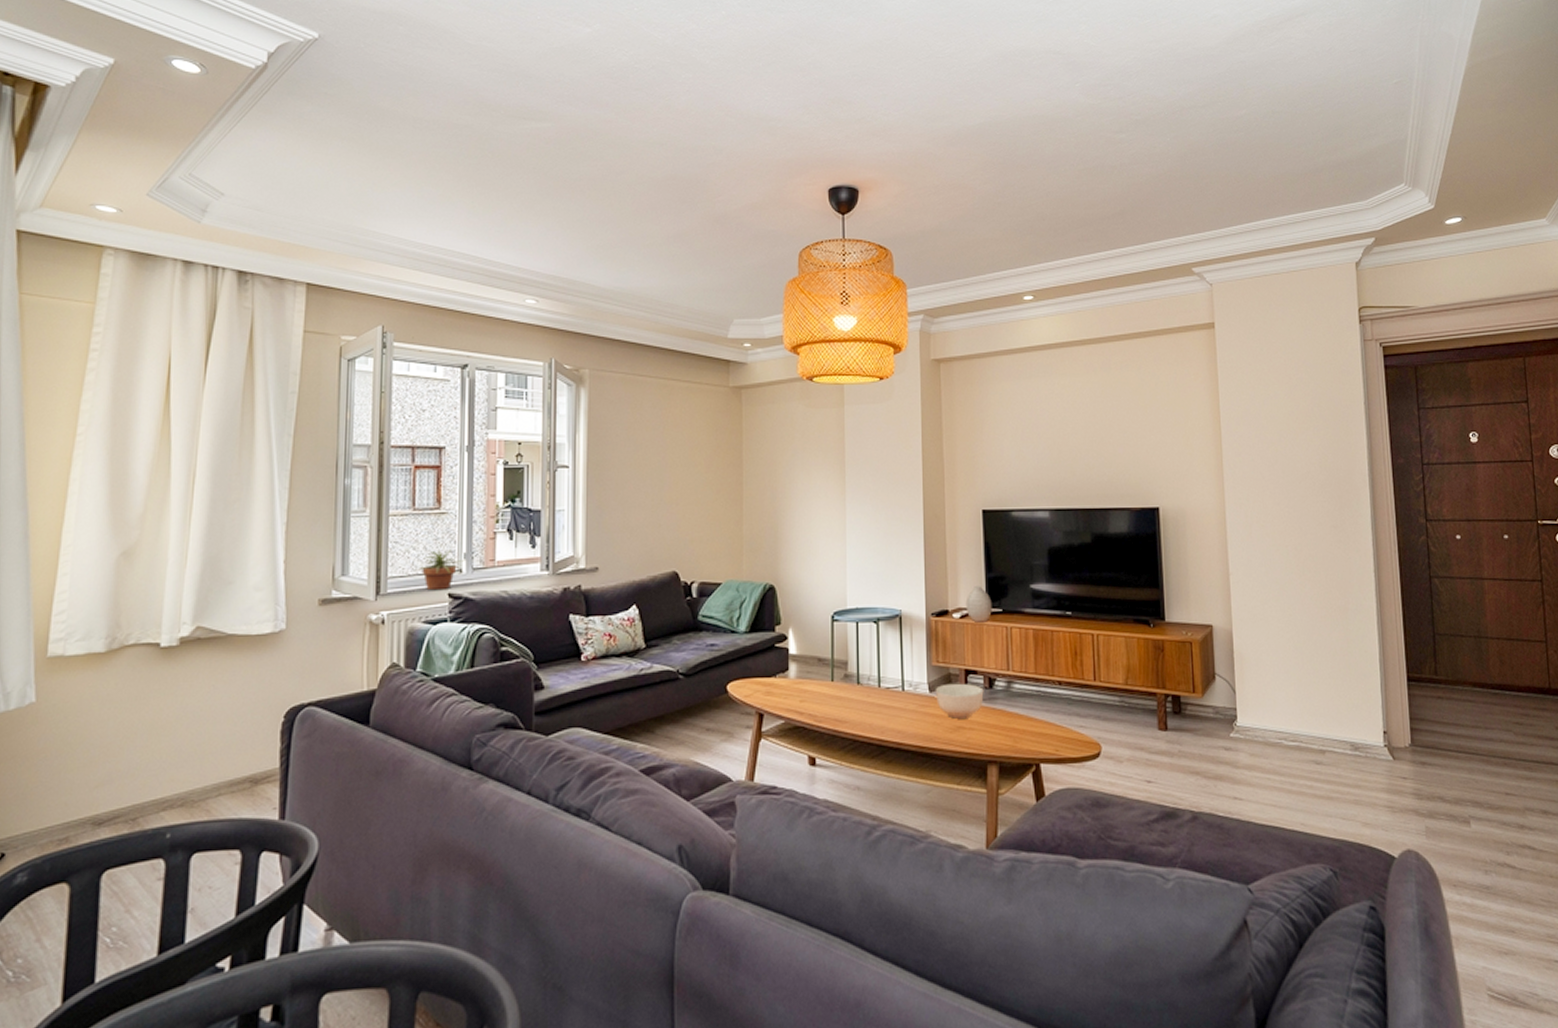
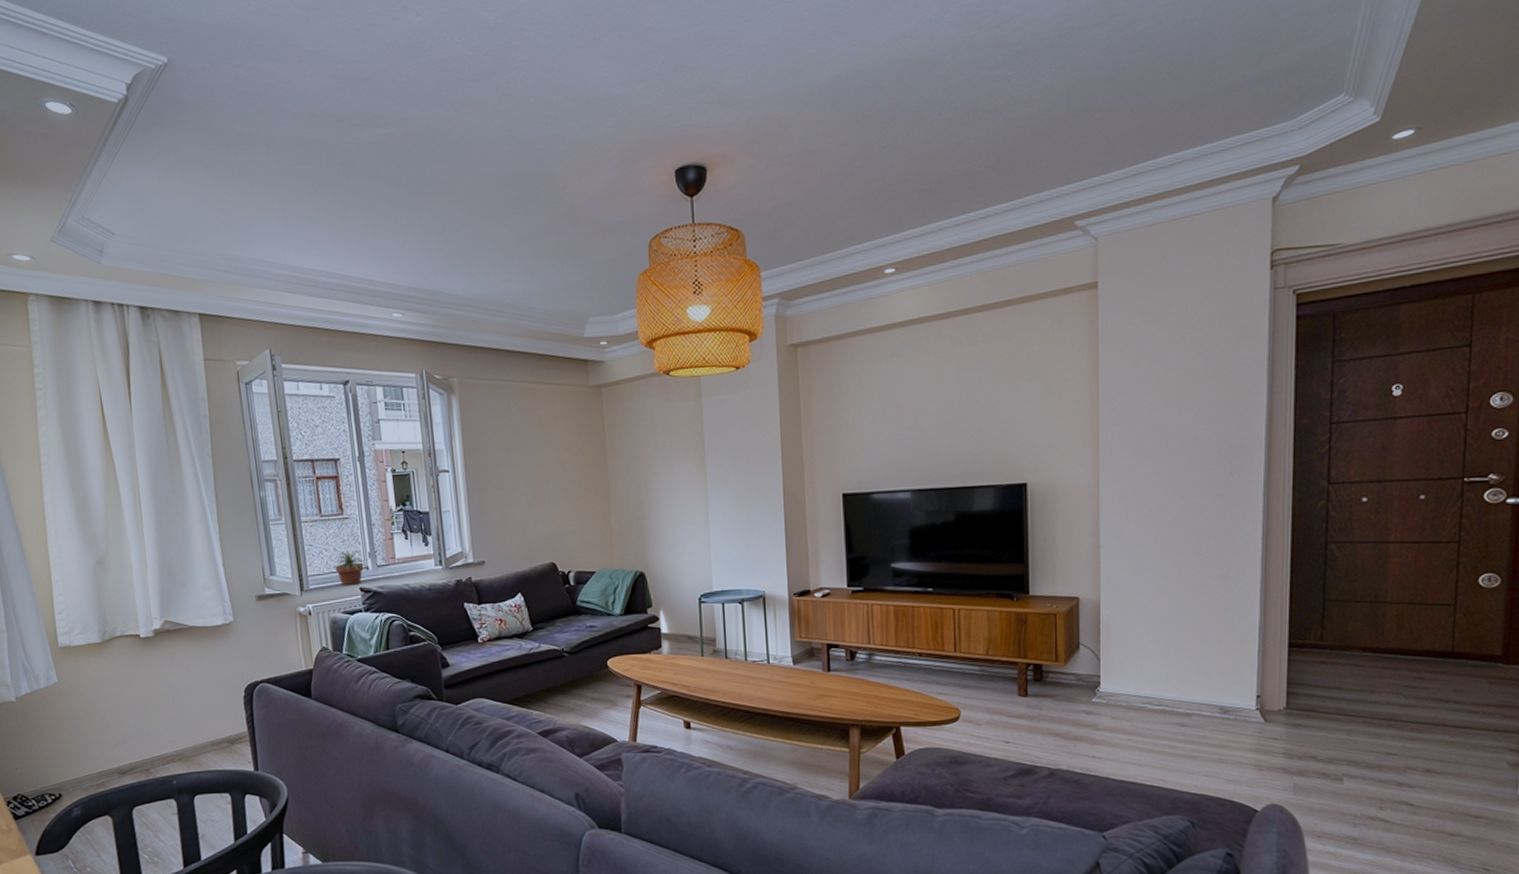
bowl: present [935,683,984,719] -> none [798,656,846,688]
vase: present [965,586,992,624] -> none [826,567,853,602]

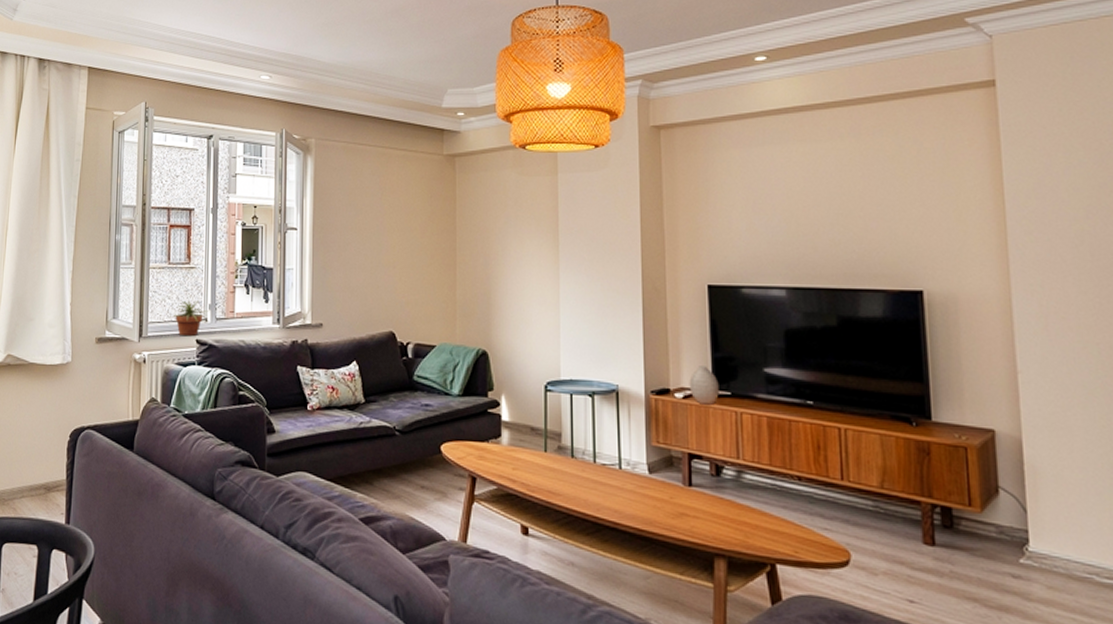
vase: none [826,567,853,602] -> present [689,366,719,406]

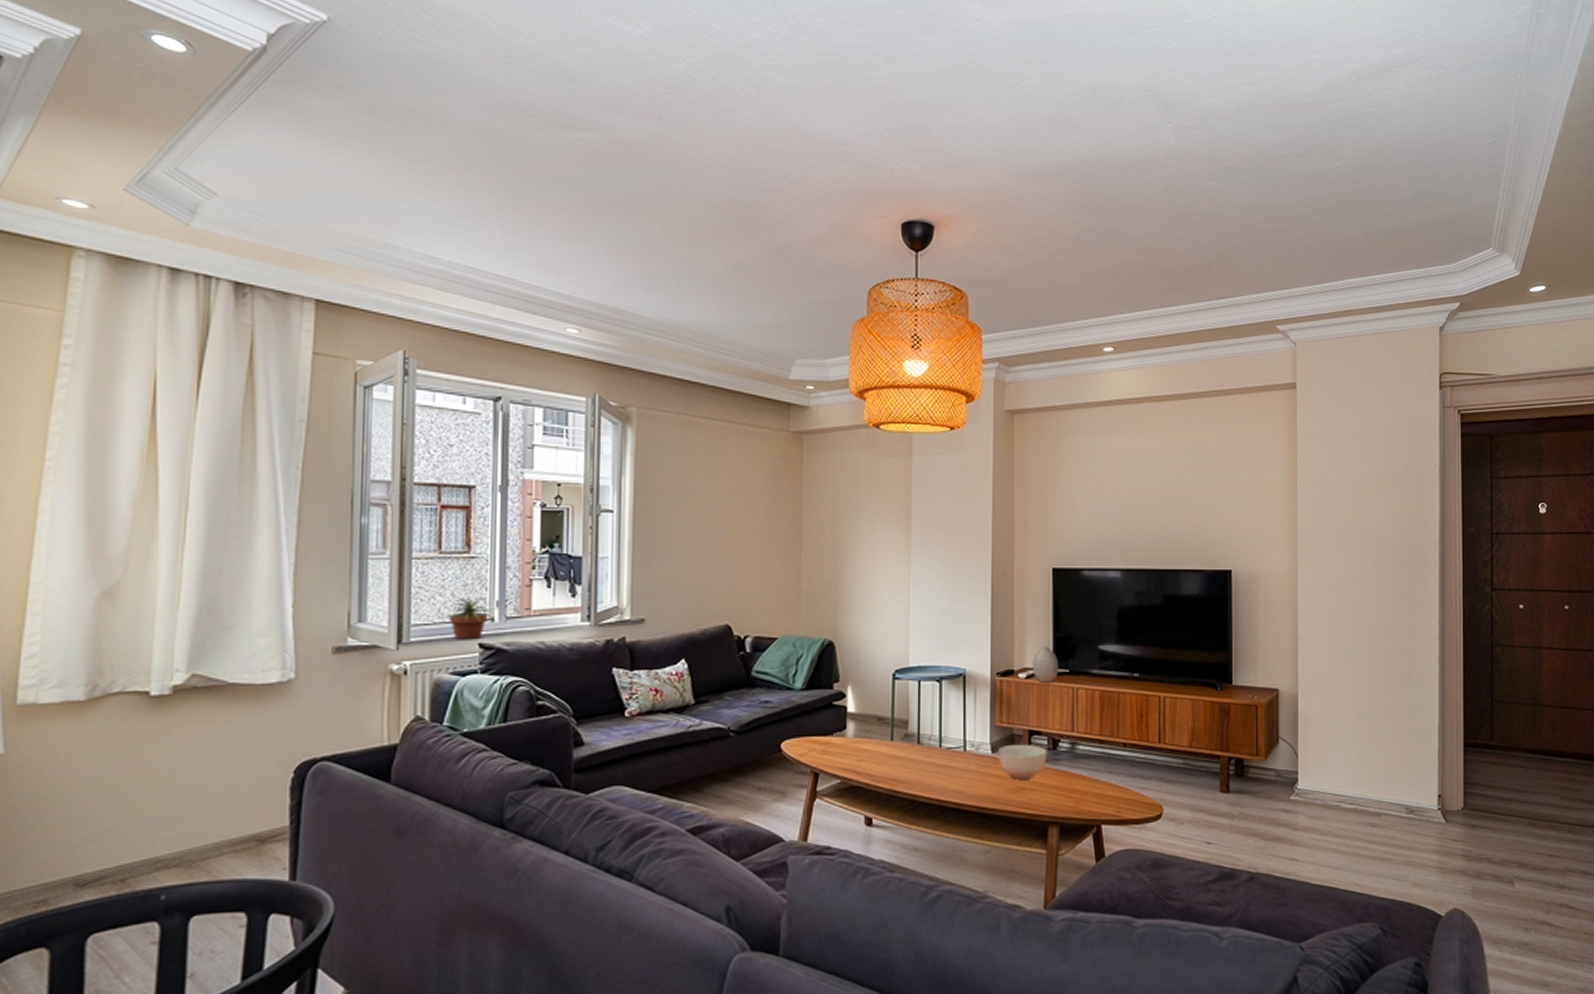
bowl: none [655,466,710,505] -> present [997,744,1047,780]

